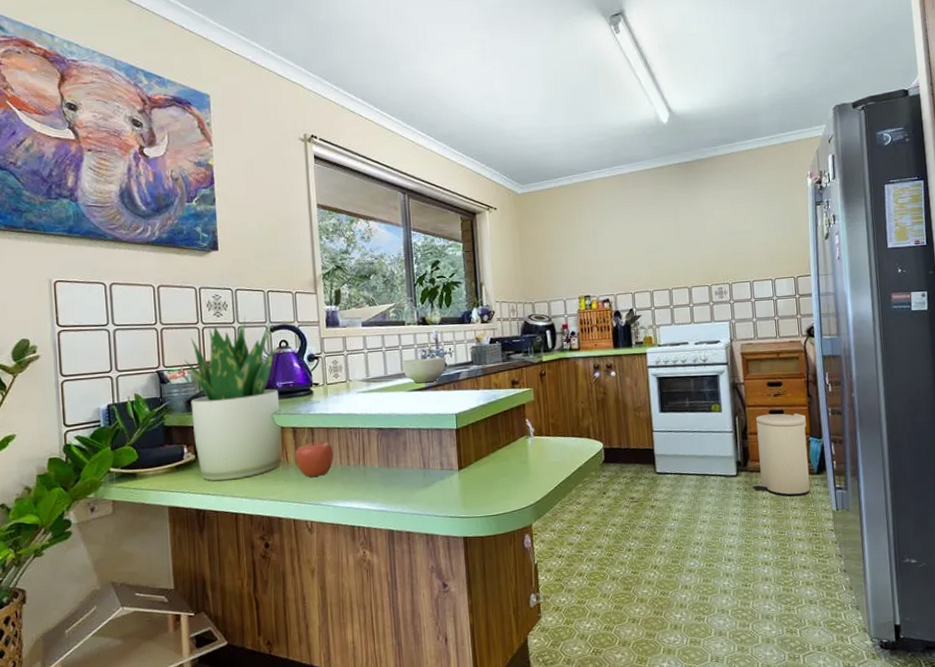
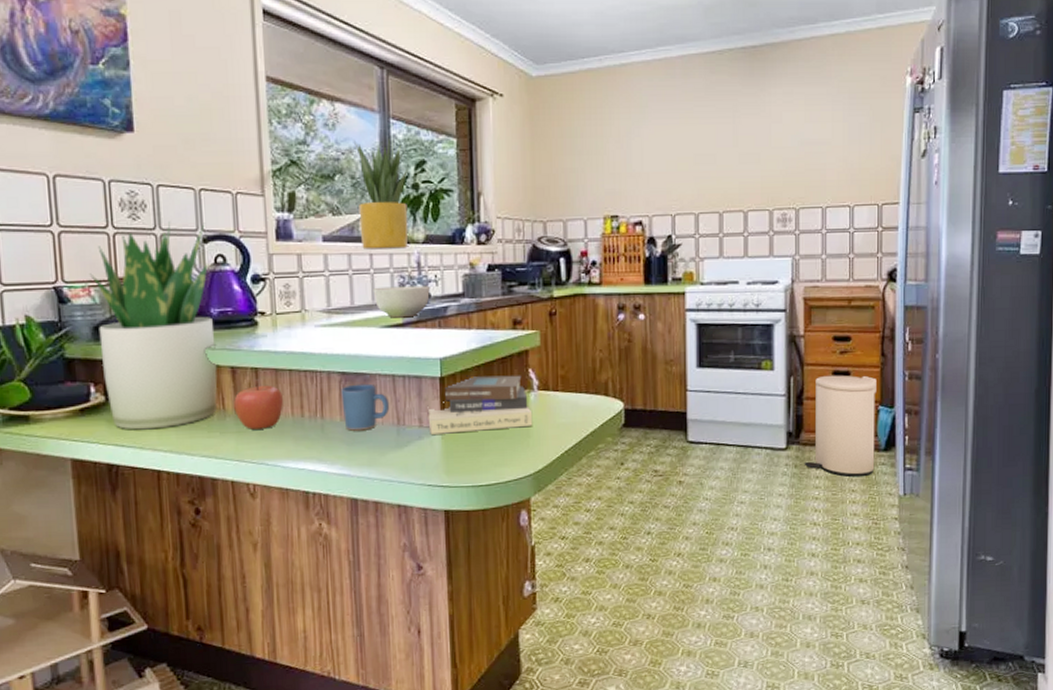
mug: none [378,436,417,475] -> present [341,383,390,431]
planter: none [383,245,428,331] -> present [353,138,410,250]
books: none [447,424,531,475] -> present [427,375,533,435]

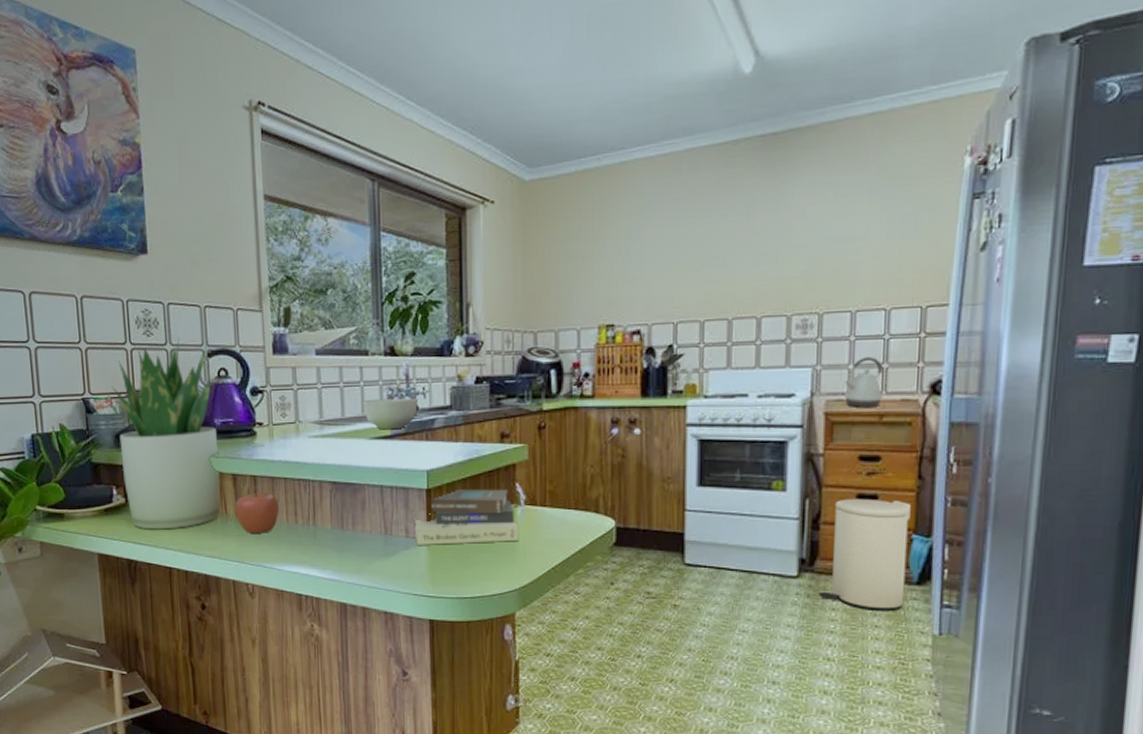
mug: present [341,383,390,431] -> none [332,493,378,538]
planter: present [353,138,410,250] -> none [344,251,400,362]
kettle: none [819,248,850,294] -> present [845,357,883,409]

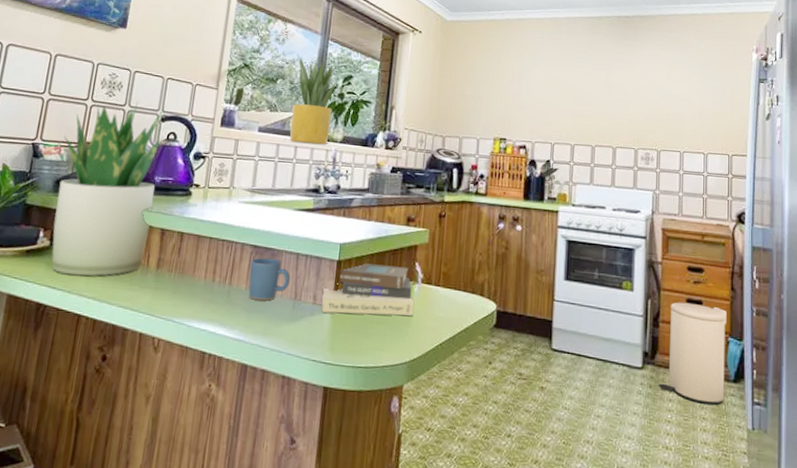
fruit: present [235,486,279,533] -> none [156,242,200,288]
mug: none [332,493,378,538] -> present [248,257,291,301]
planter: none [344,251,400,362] -> present [289,53,339,145]
bowl: present [363,398,418,430] -> none [292,175,341,205]
kettle: present [845,357,883,409] -> none [676,188,704,229]

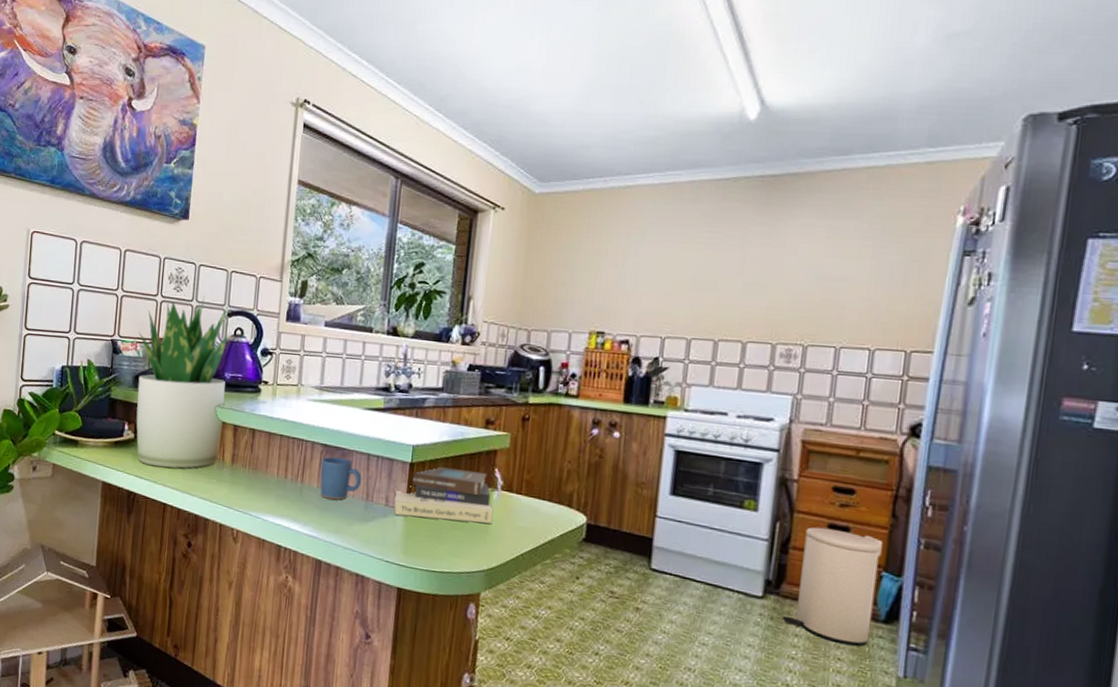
planter: present [289,53,339,145] -> none [357,239,410,341]

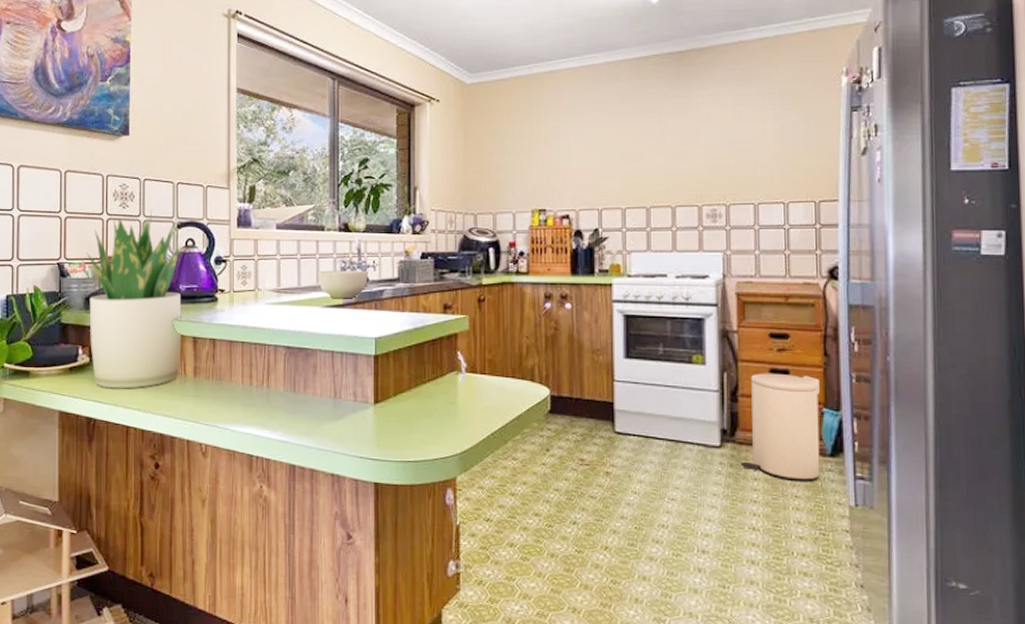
mug: present [320,456,362,500] -> none [286,358,328,401]
bowl: none [361,372,413,404] -> present [318,270,368,299]
books: present [394,467,494,524] -> none [362,356,460,409]

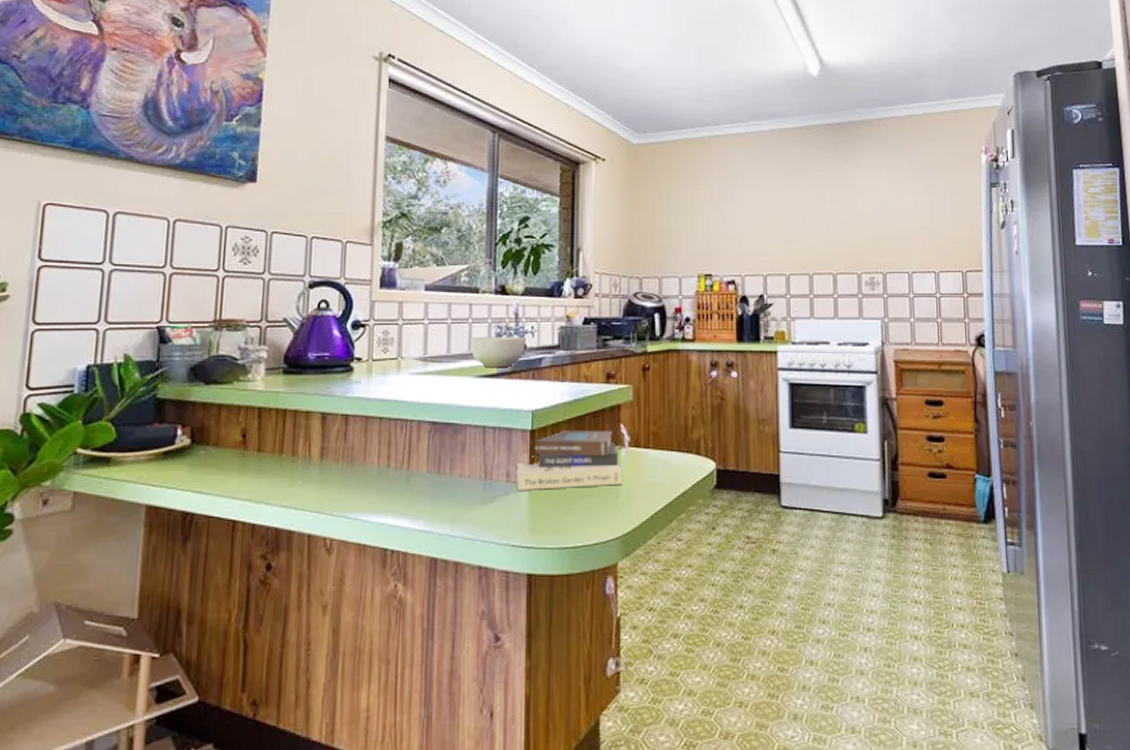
planter: present [86,210,182,389] -> none [192,267,313,476]
books: none [362,356,460,409] -> present [516,430,623,490]
pedal bin: present [740,373,820,483] -> none [901,440,975,551]

